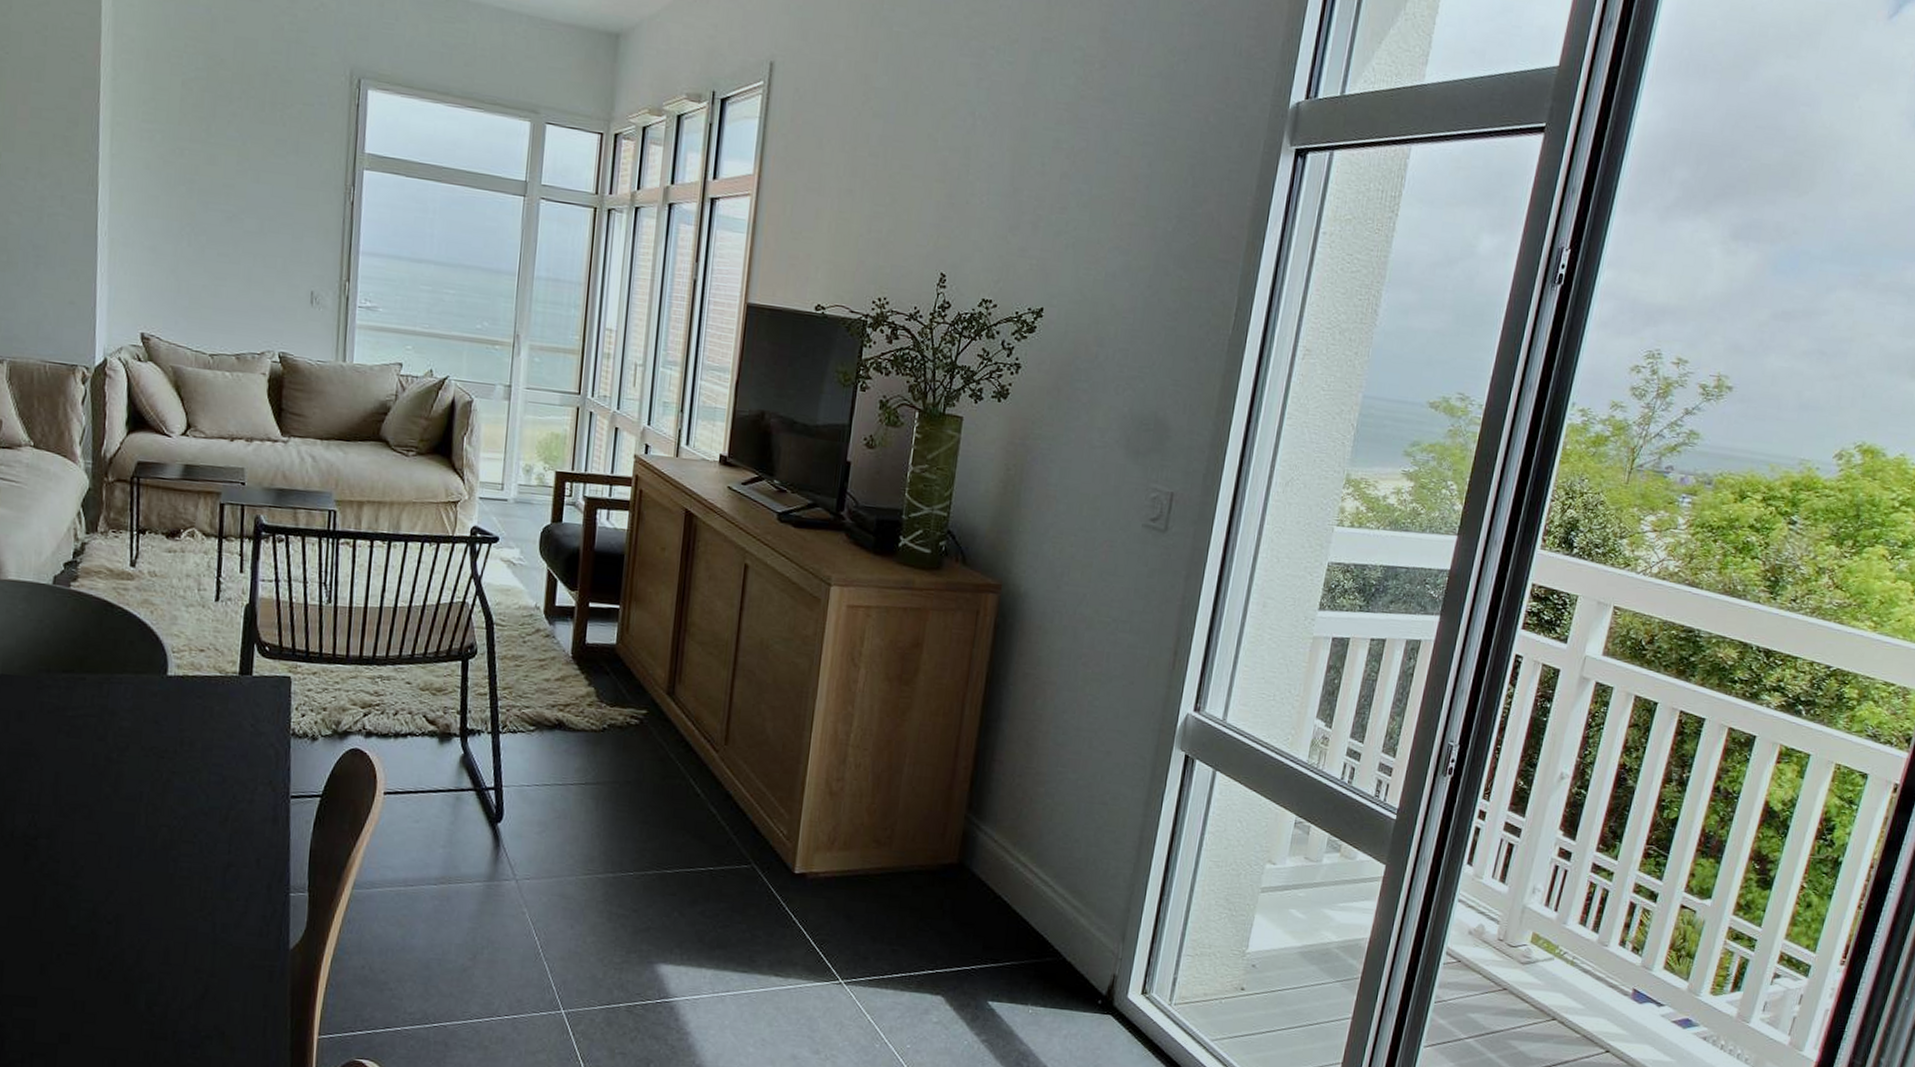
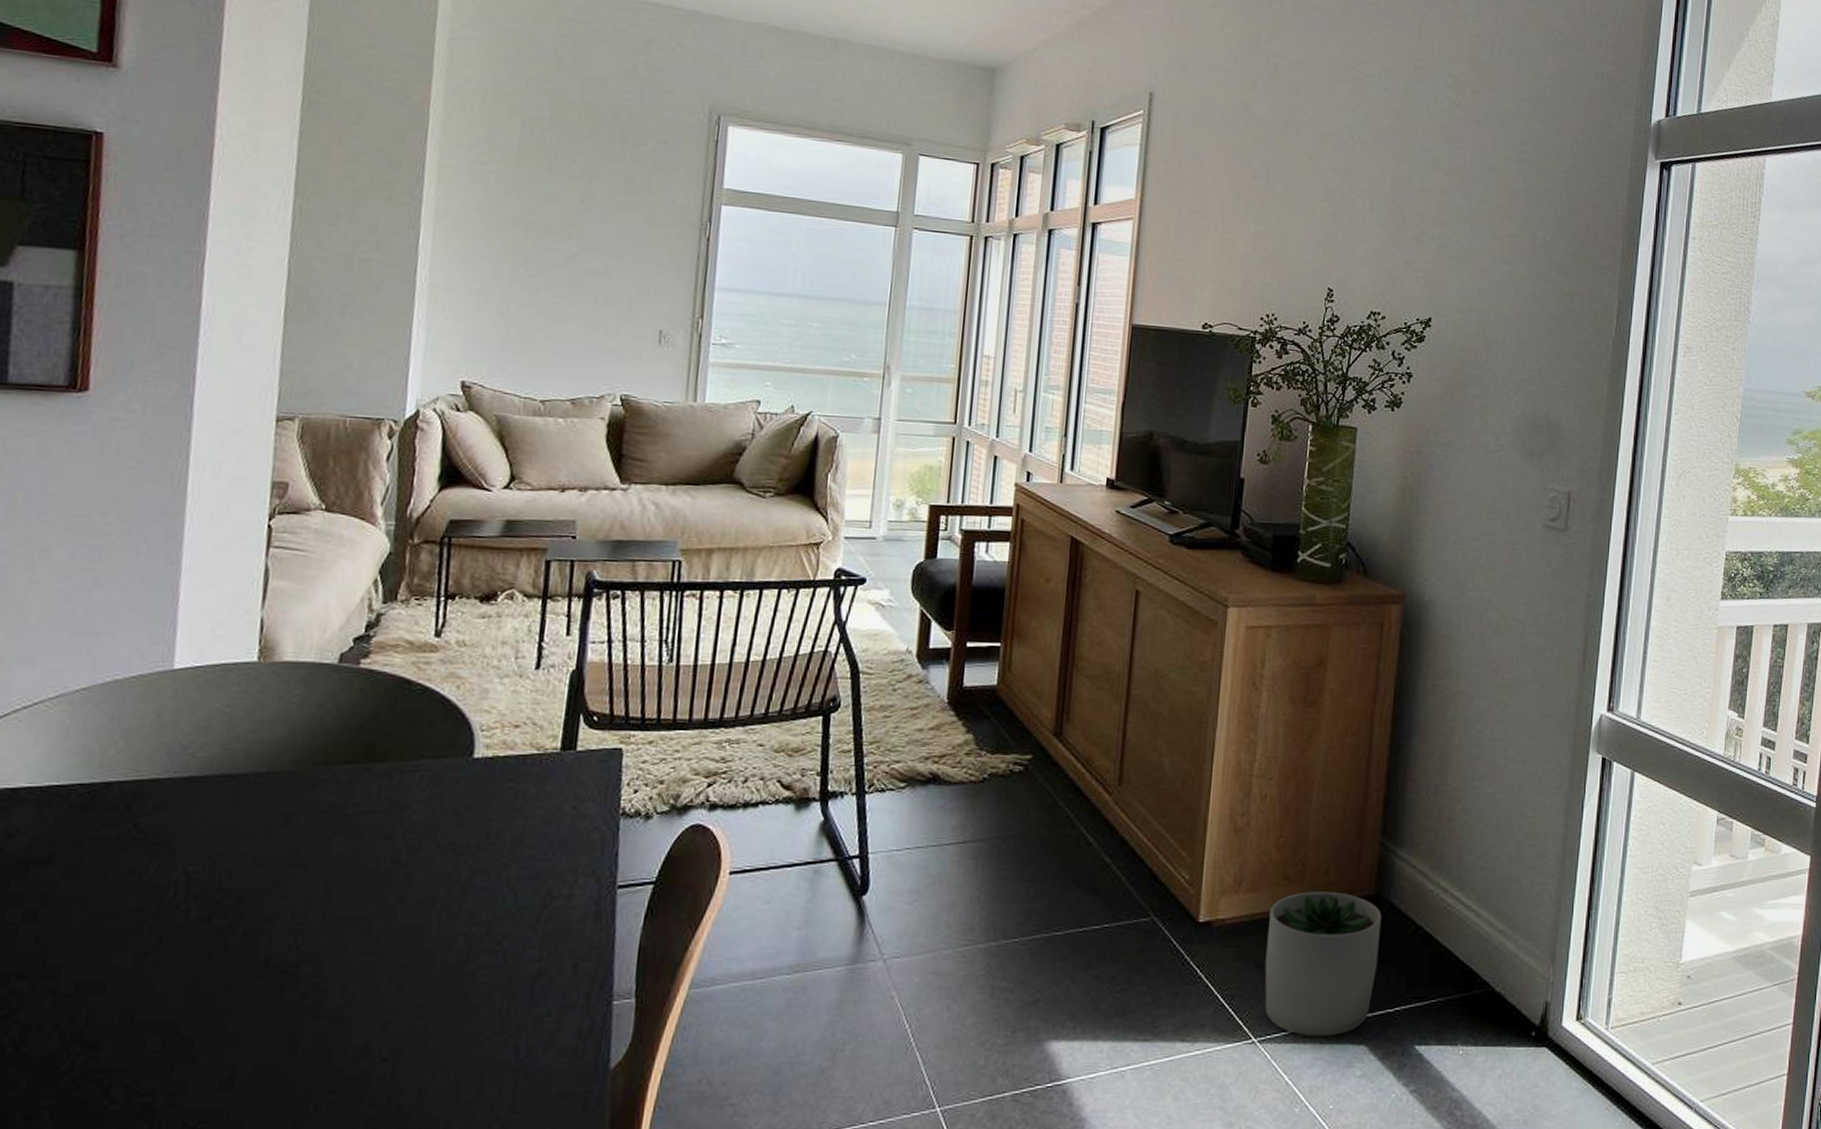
planter: none [852,855,964,985] -> present [1264,891,1382,1037]

